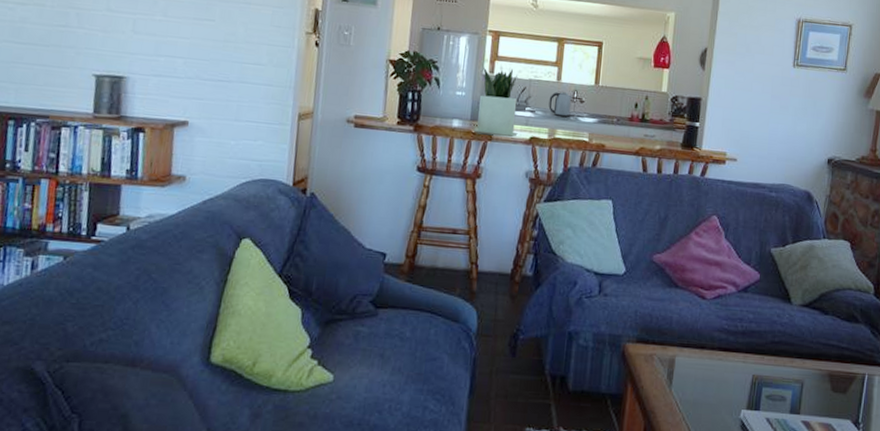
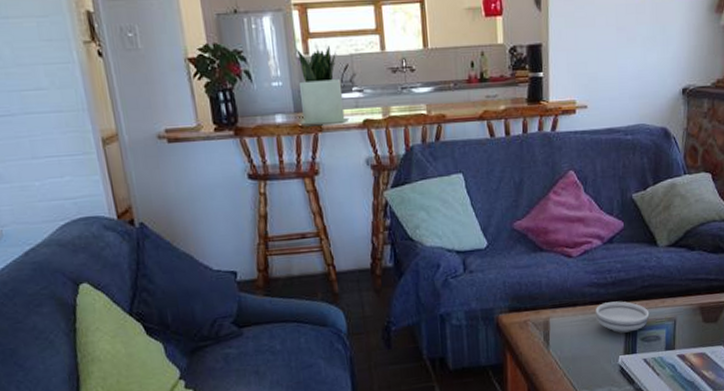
kettle: present [548,91,572,118] -> none [376,61,403,93]
bowl: none [722,351,777,387] -> present [596,301,650,333]

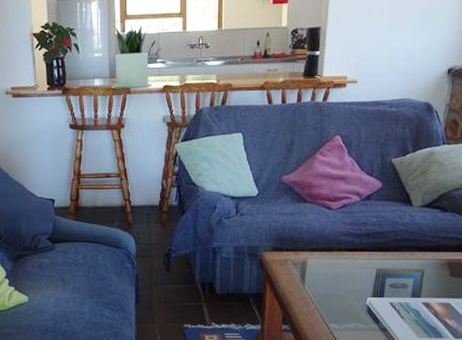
bowl: present [596,301,650,333] -> none [349,250,399,278]

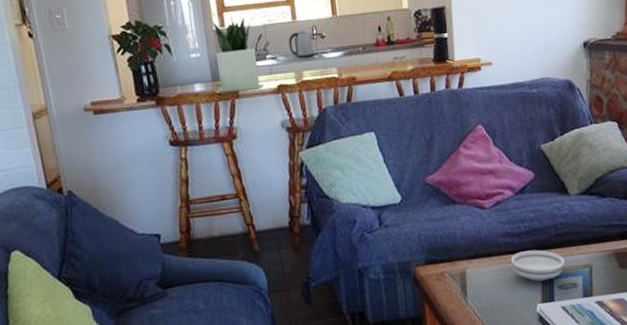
kettle: none [177,39,198,64] -> present [288,30,314,59]
bowl: none [349,250,399,278] -> present [511,249,565,282]

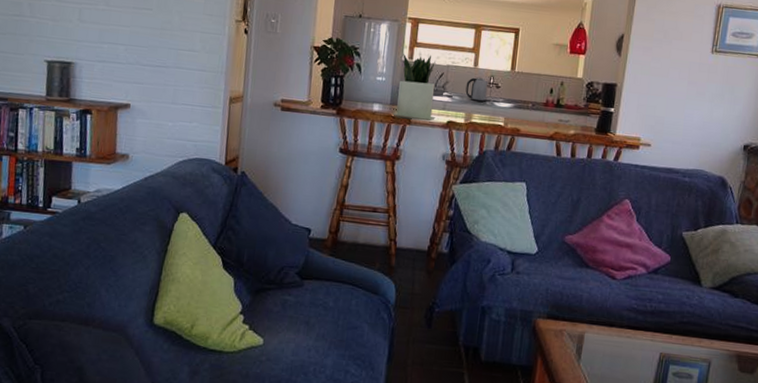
bowl: present [511,249,565,282] -> none [630,329,685,365]

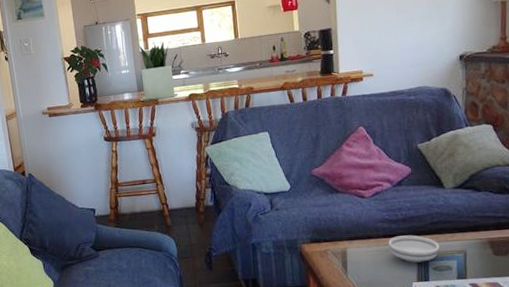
kettle: present [465,77,489,103] -> none [198,50,219,73]
bowl: none [630,329,685,365] -> present [388,235,440,263]

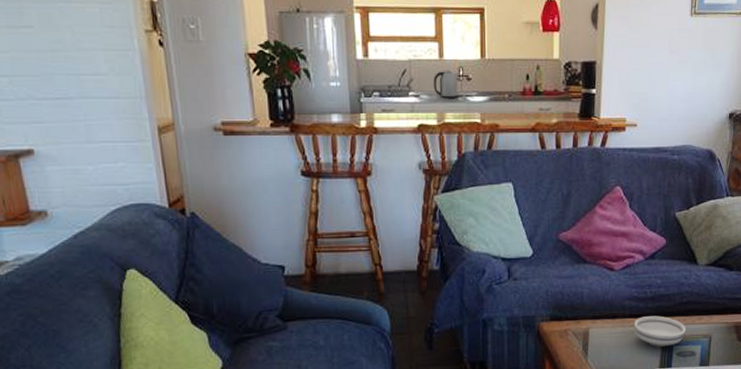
planter: present [139,42,178,101] -> none [355,50,404,128]
kettle: none [198,50,219,73] -> present [433,69,458,99]

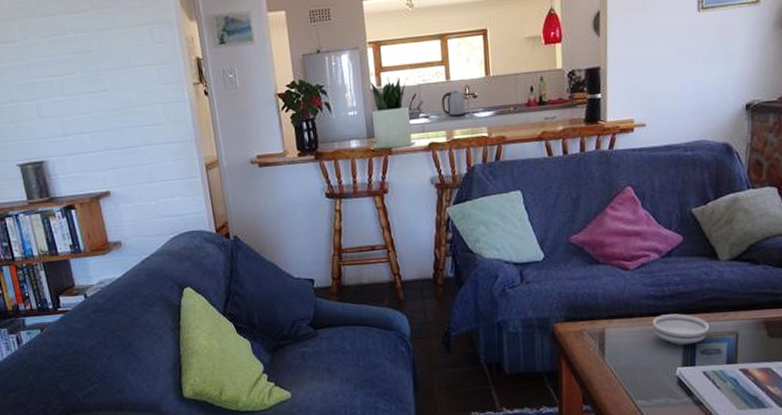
planter: none [355,50,404,128] -> present [370,77,416,151]

